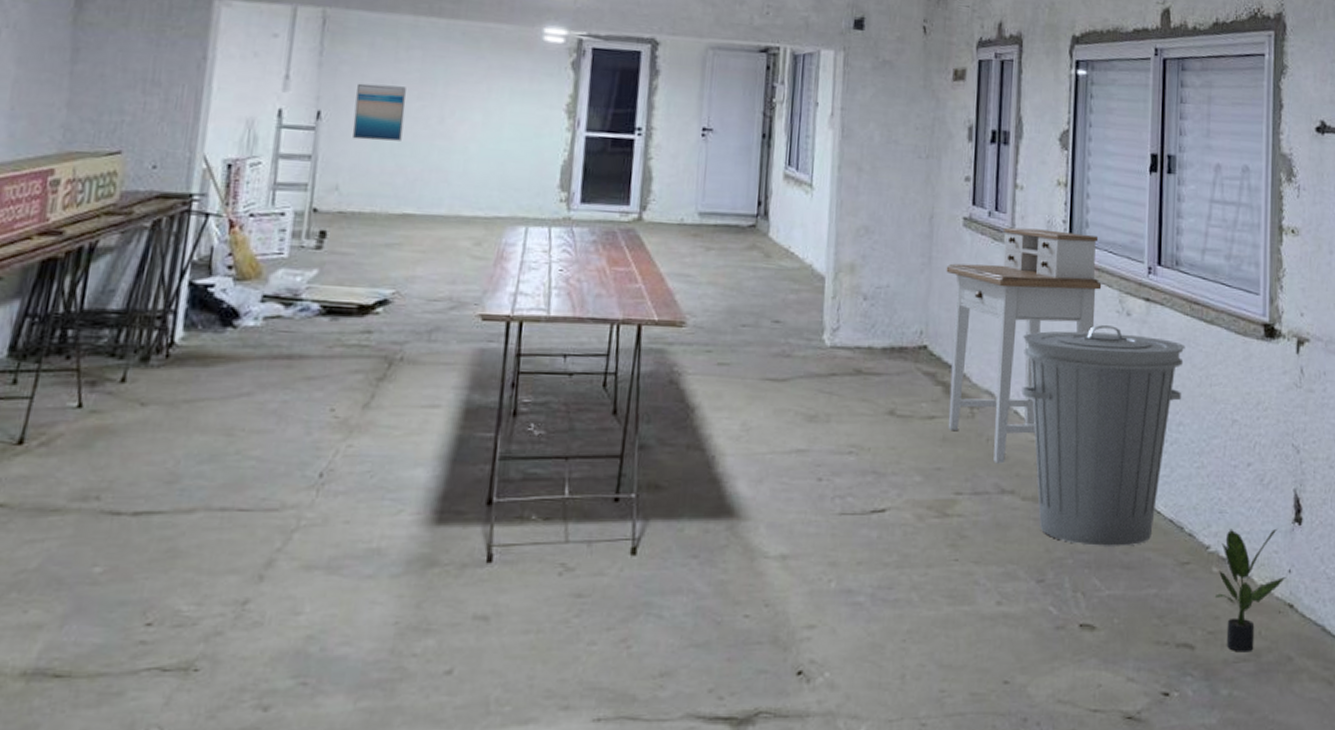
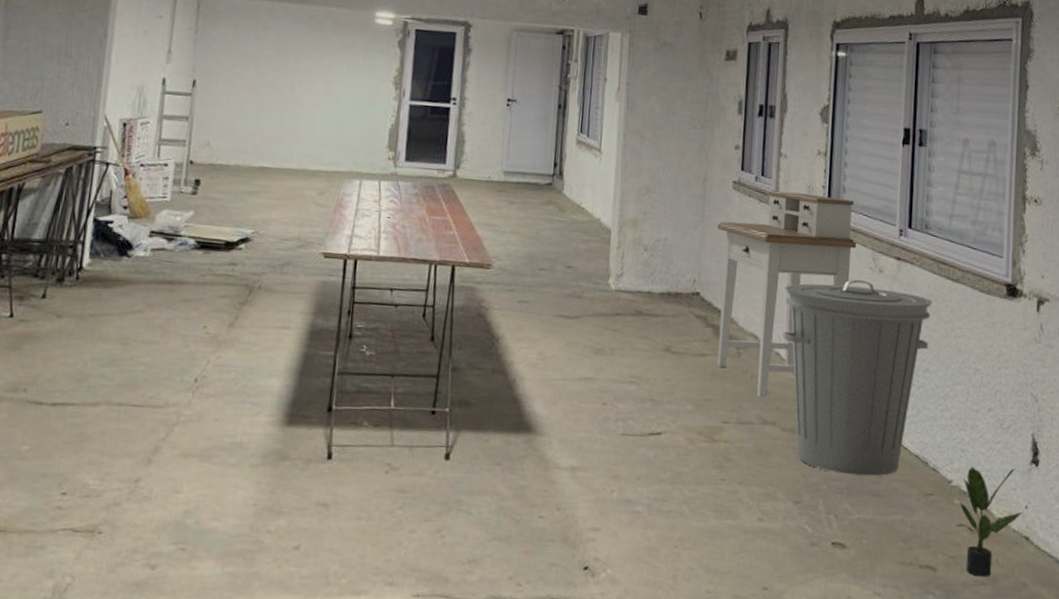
wall art: present [352,83,406,141] -> none [221,57,264,106]

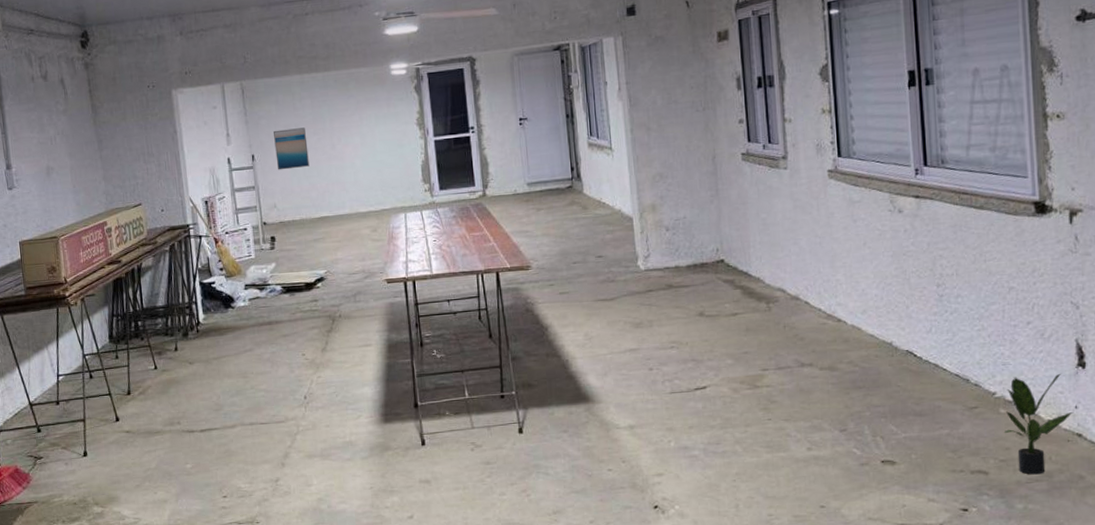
wall art: none [221,57,264,106] -> present [273,127,309,170]
desk: present [717,190,857,399] -> none [731,150,873,344]
trash can: present [783,279,933,477] -> none [806,222,958,400]

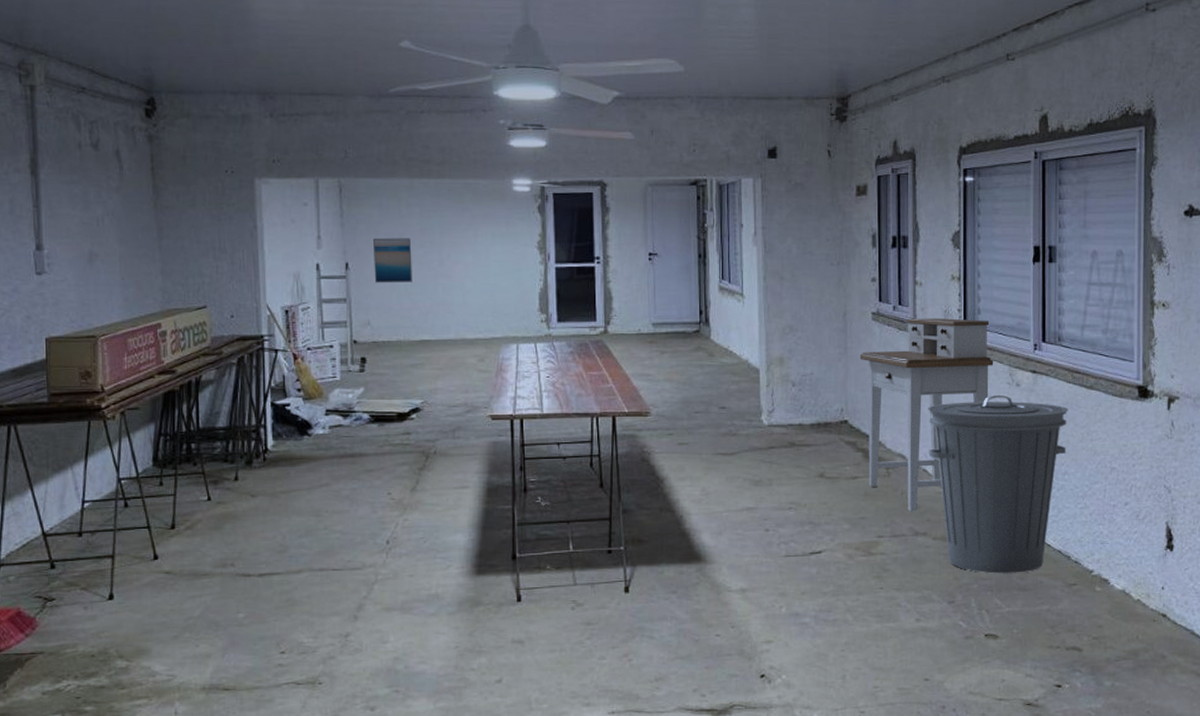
desk: none [731,150,873,344] -> present [859,318,994,512]
trash can: none [806,222,958,400] -> present [928,394,1069,574]
potted plant: present [1005,373,1073,475] -> none [1099,554,1160,653]

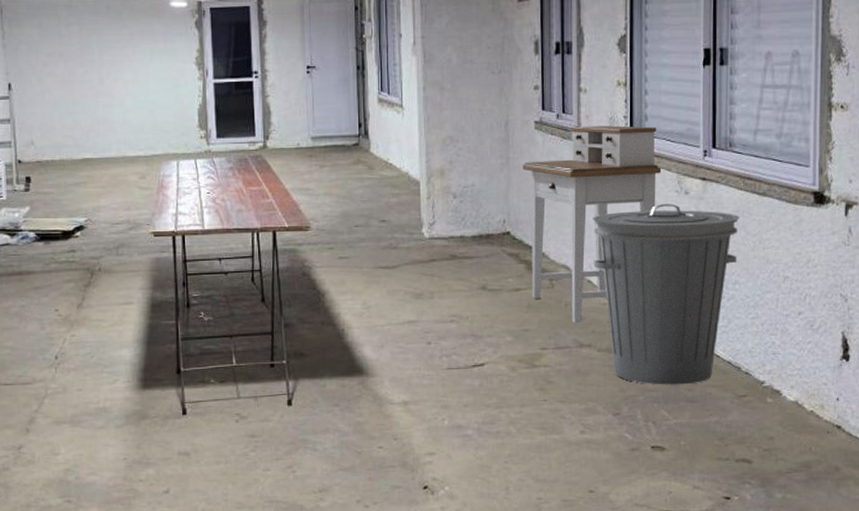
wall art: present [373,238,412,283] -> none [35,57,74,103]

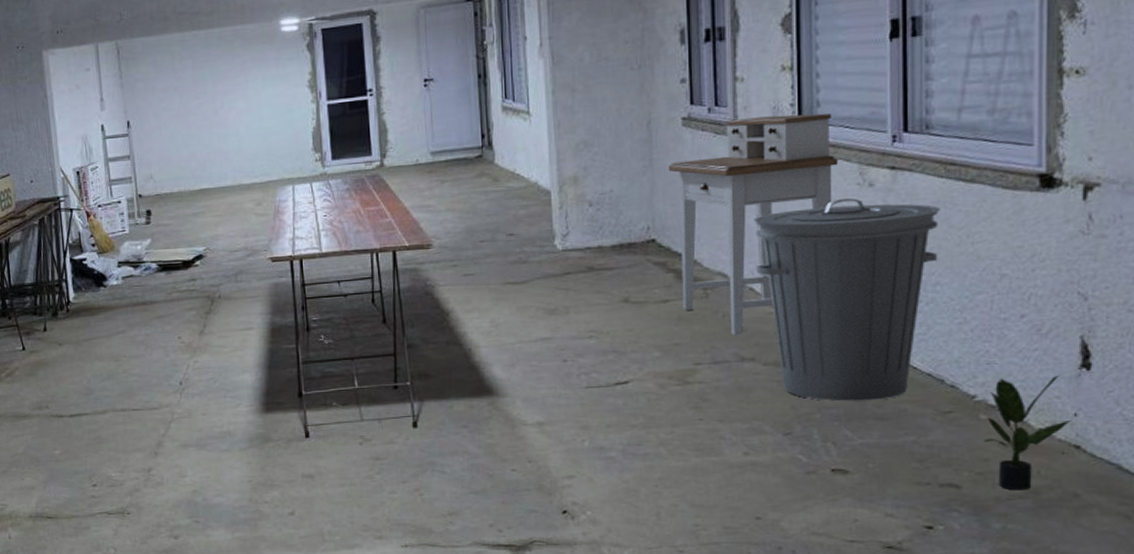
potted plant: none [770,364,835,465] -> present [984,375,1071,491]

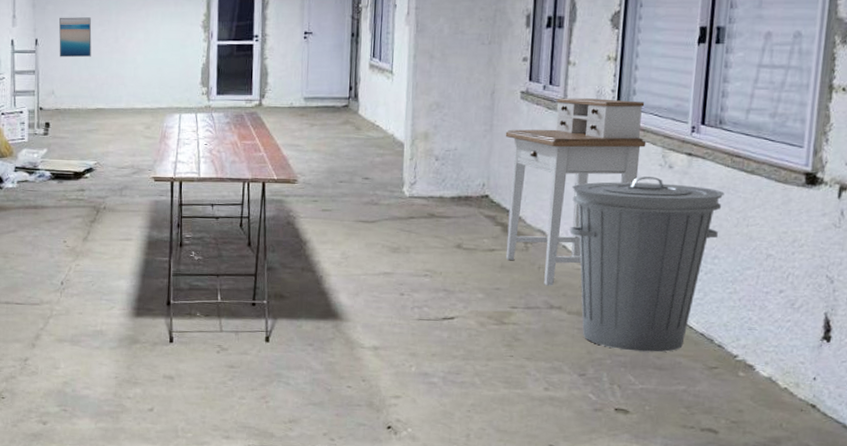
wall art: none [151,91,189,138] -> present [59,17,92,58]
potted plant: present [984,375,1071,491] -> none [740,342,811,440]

